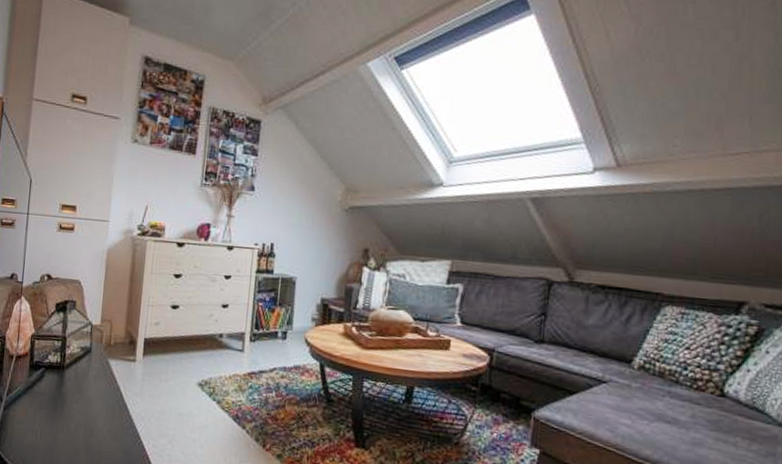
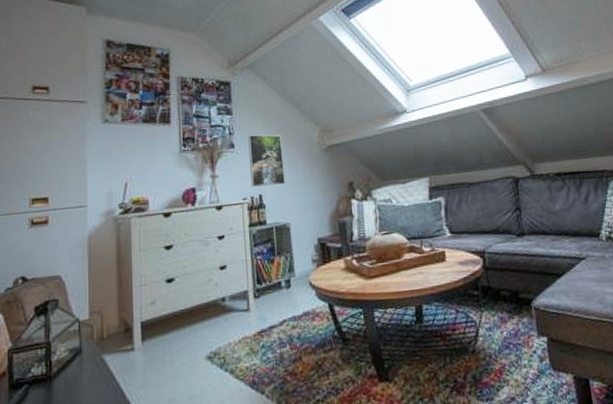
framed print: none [265,181,303,238] -> present [248,134,285,187]

